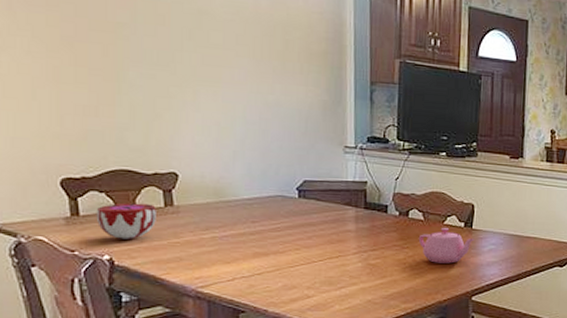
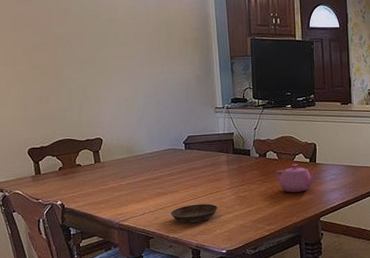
decorative bowl: present [96,203,156,239] -> none [51,162,90,189]
saucer: none [271,271,339,295] -> present [170,204,218,223]

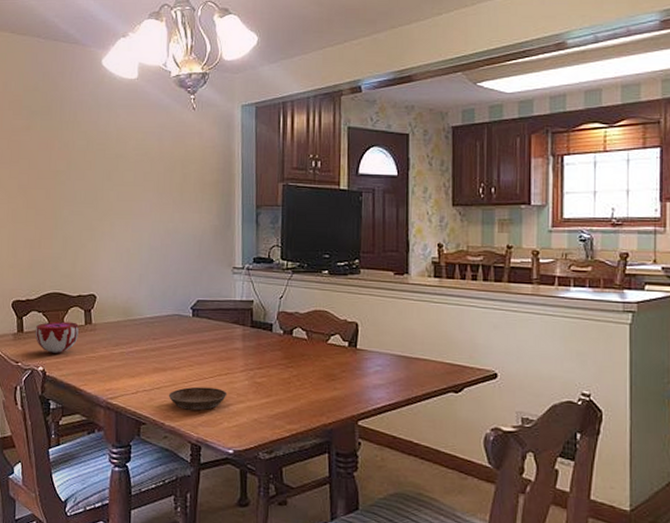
decorative bowl: none [51,162,90,189] -> present [35,321,79,353]
teapot: present [275,164,318,192] -> none [302,347,359,385]

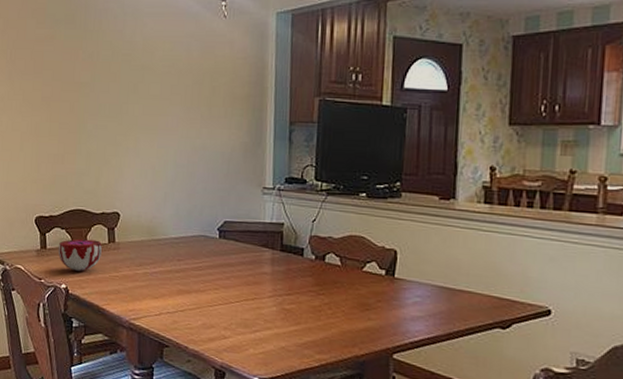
saucer: present [168,386,228,411] -> none [192,310,254,336]

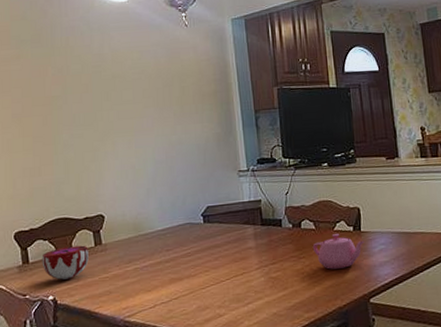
teapot: none [334,275,397,315] -> present [312,234,365,269]

